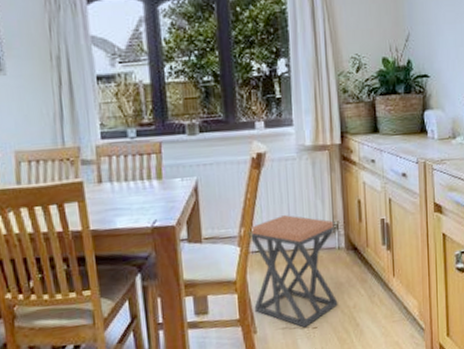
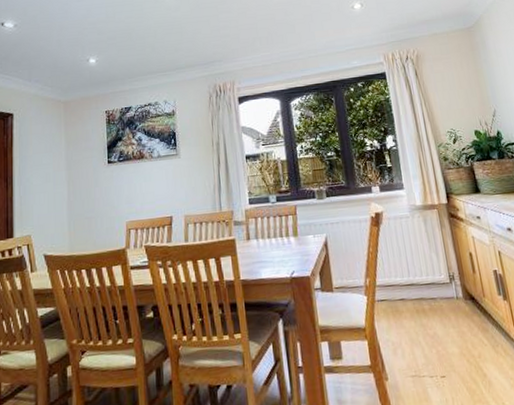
stool: present [249,215,338,328] -> none [373,266,463,376]

